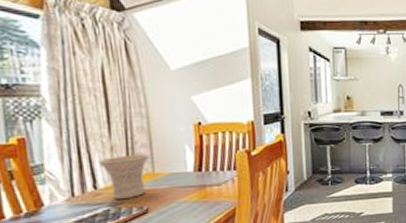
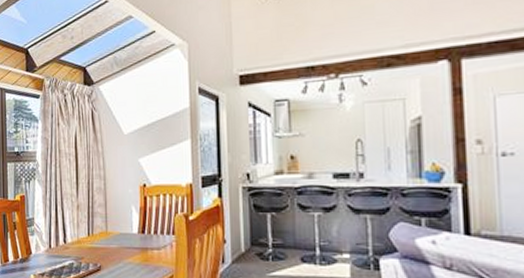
vase: present [98,154,150,200] -> none [68,213,104,255]

